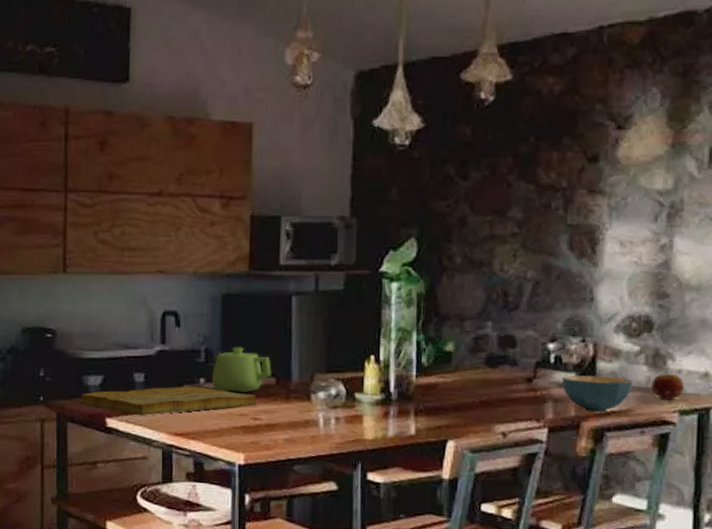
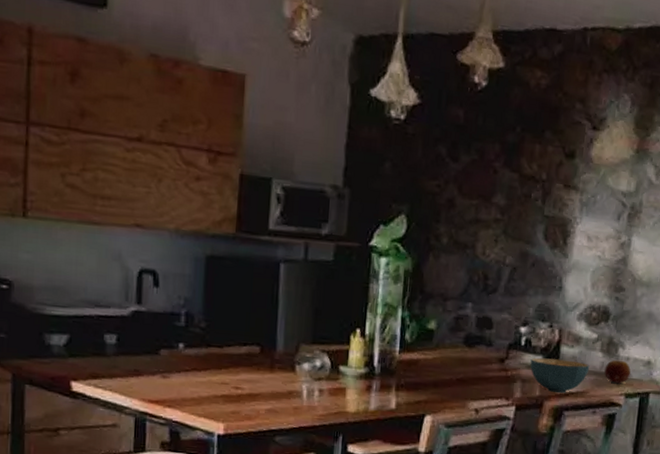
cutting board: present [81,385,256,415] -> none [41,350,239,380]
teapot: present [211,347,271,393] -> none [191,312,256,361]

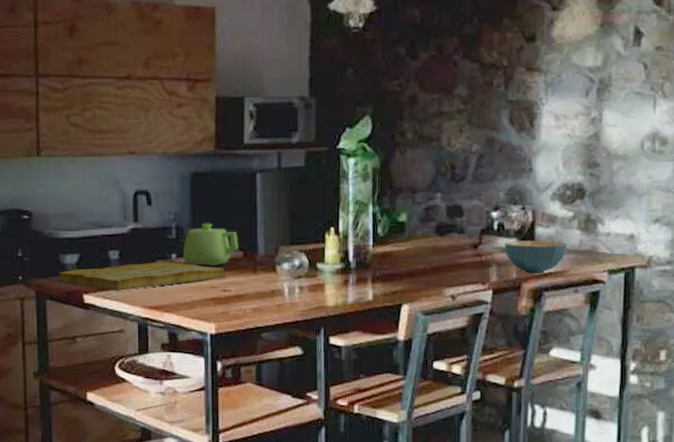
cutting board: none [41,350,239,380] -> present [58,261,225,291]
teapot: none [191,312,256,361] -> present [182,223,239,267]
fruit: present [604,359,631,383] -> none [584,236,612,260]

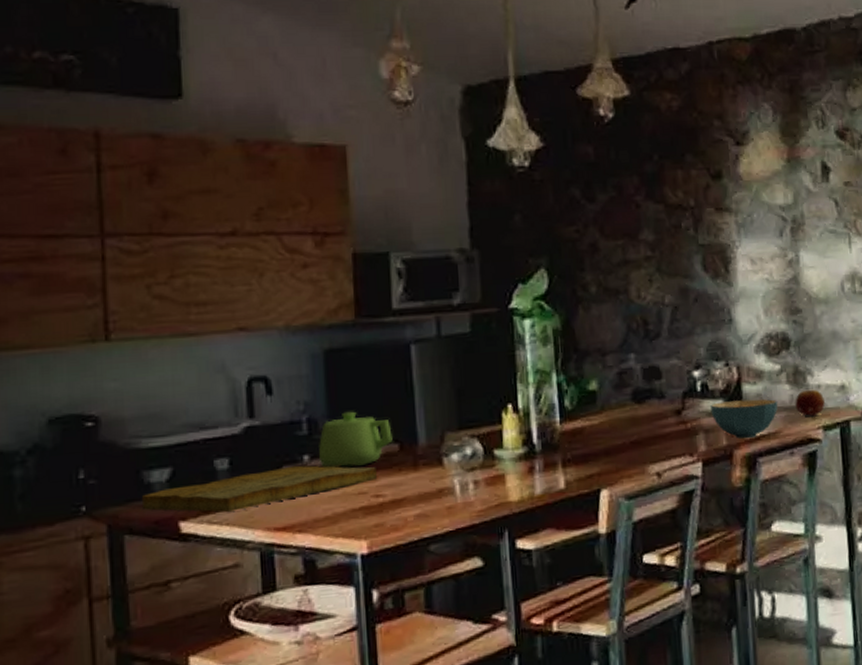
fruit: none [584,236,612,260] -> present [795,389,825,416]

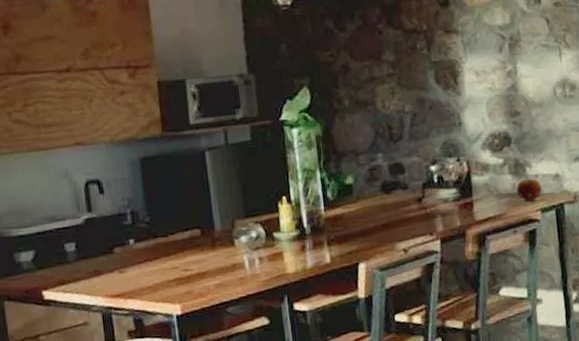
cutting board: present [141,465,377,512] -> none [14,247,185,284]
teapot: present [318,411,393,468] -> none [140,205,196,249]
cereal bowl: present [710,399,778,439] -> none [446,187,502,220]

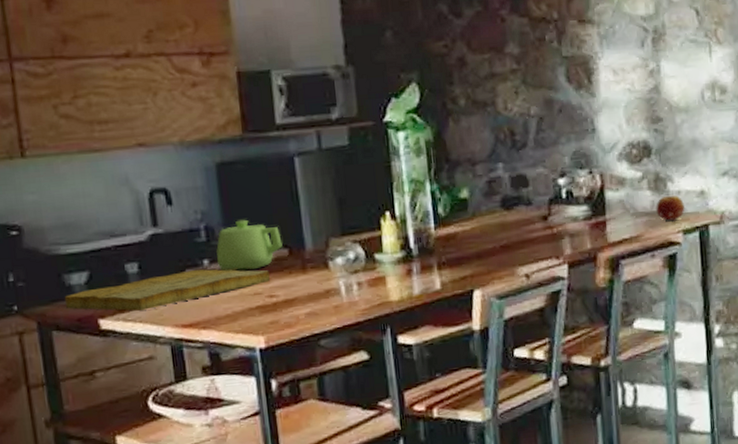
cutting board: none [14,247,185,284] -> present [64,269,270,311]
teapot: none [140,205,196,249] -> present [216,219,283,271]

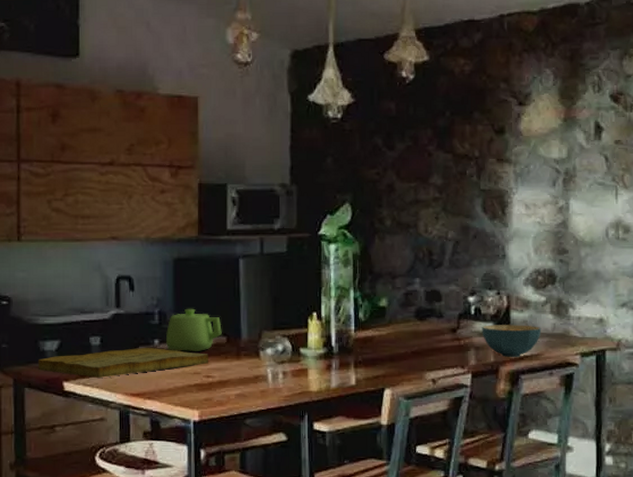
cereal bowl: none [575,205,640,242] -> present [482,325,542,357]
fruit: present [656,195,685,221] -> none [557,320,583,343]

